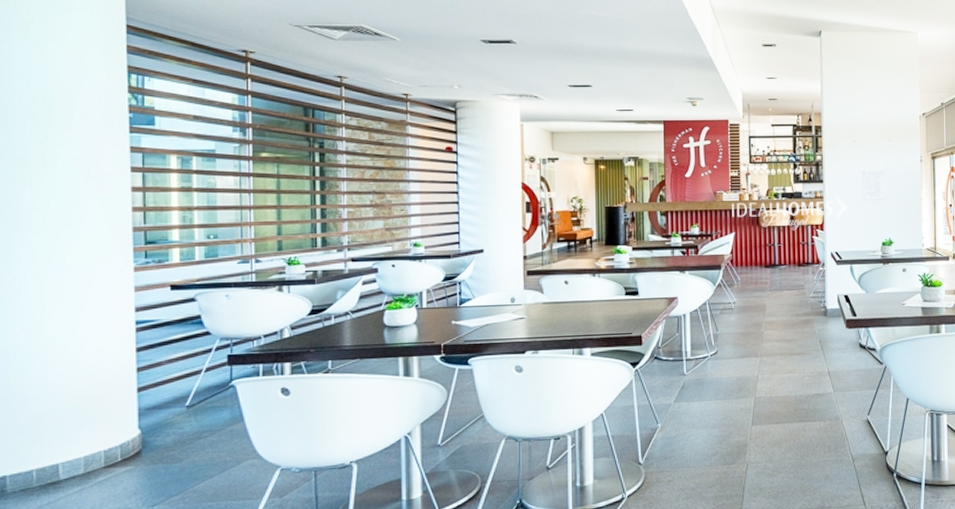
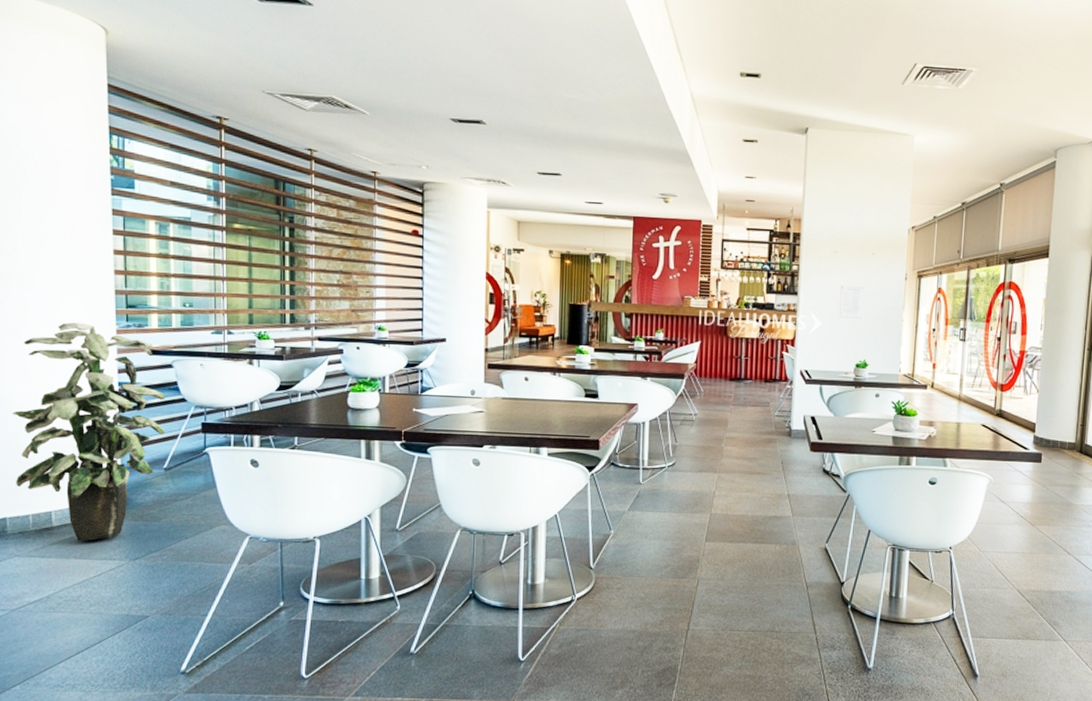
indoor plant: none [16,262,188,493] -> present [13,322,166,542]

